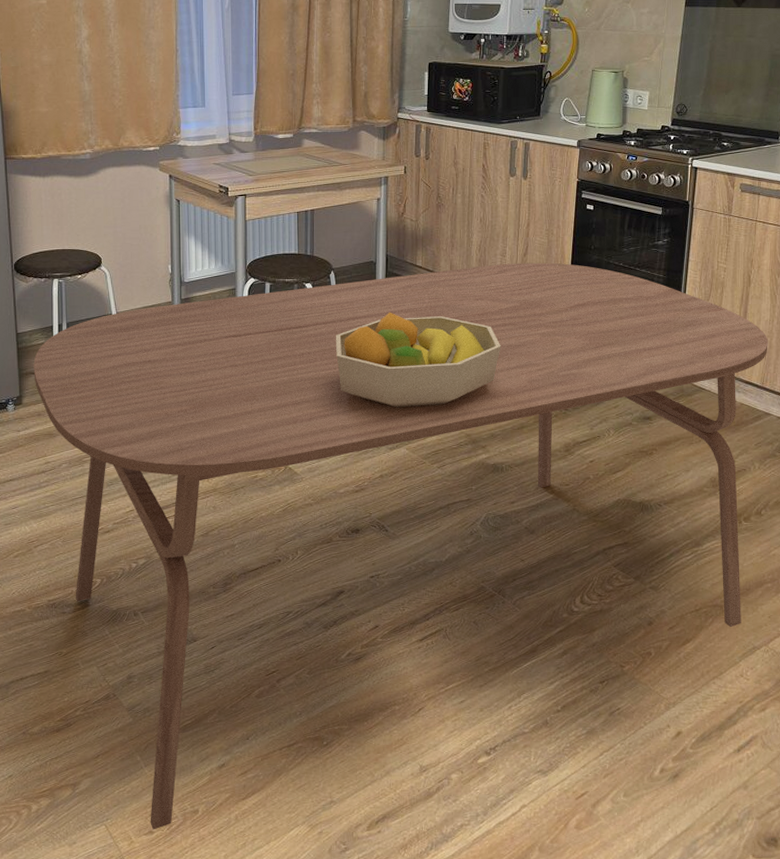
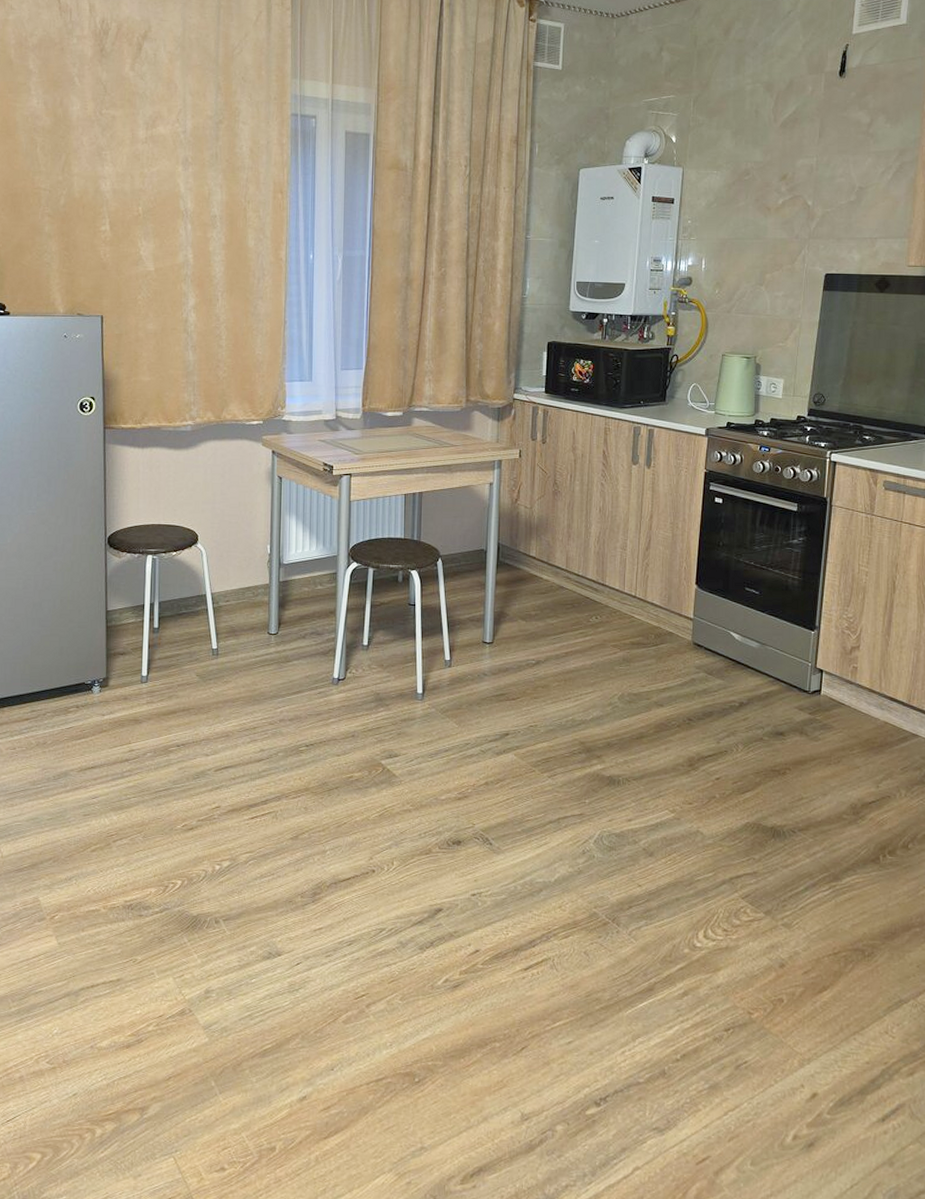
dining table: present [33,262,768,830] -> none [122,557,915,1167]
fruit bowl: present [335,312,501,408] -> none [441,604,620,710]

